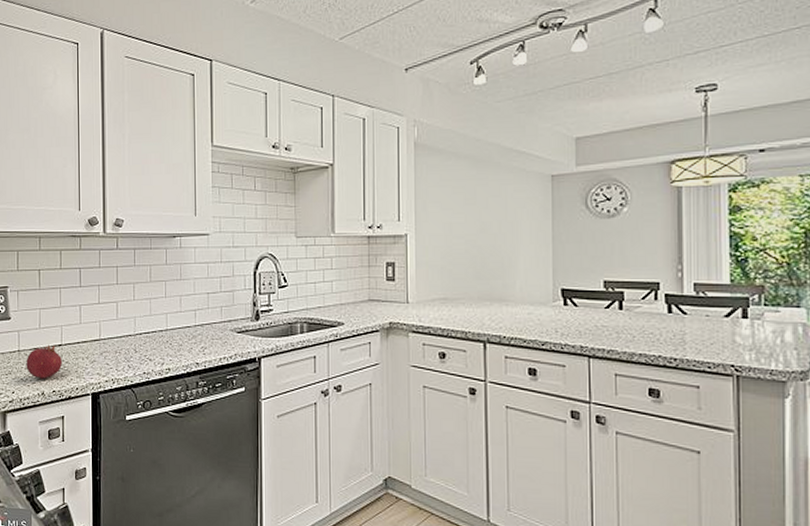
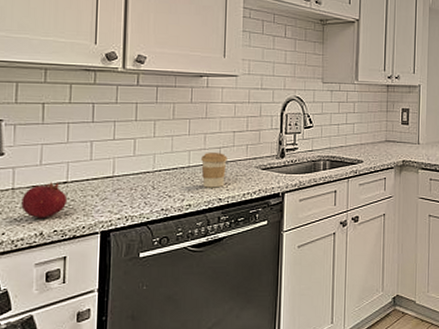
coffee cup: none [178,315,203,352] -> present [201,153,227,188]

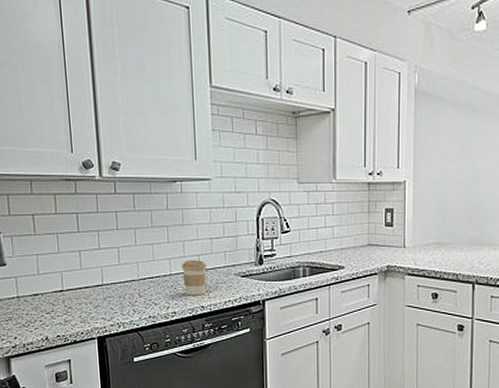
fruit: present [21,182,68,218] -> none [26,290,66,324]

